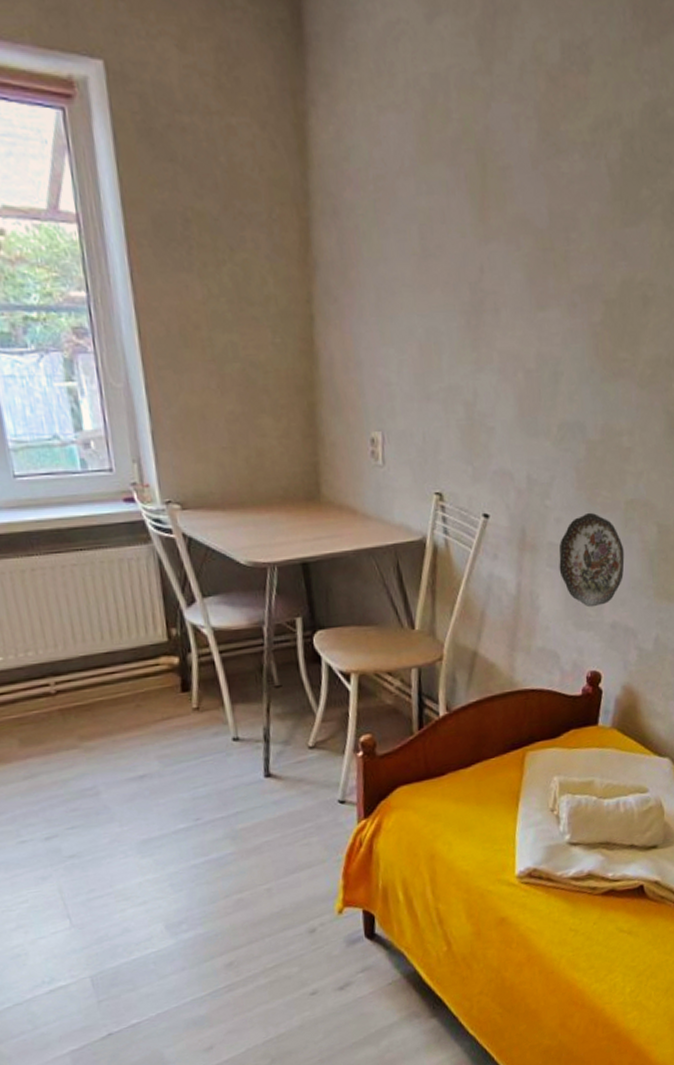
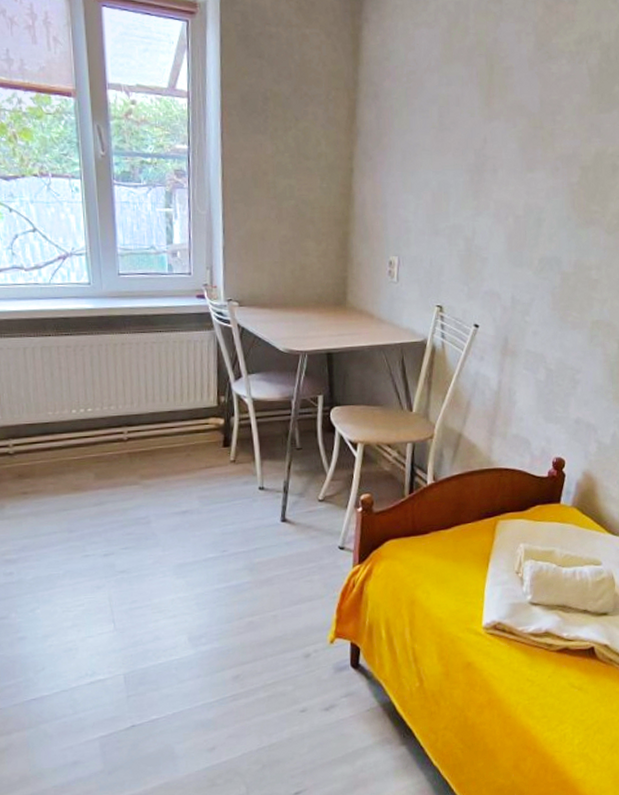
decorative plate: present [559,512,625,608] -> none [534,328,589,405]

